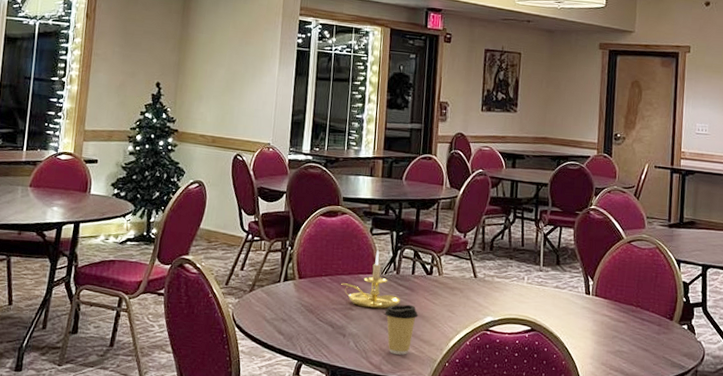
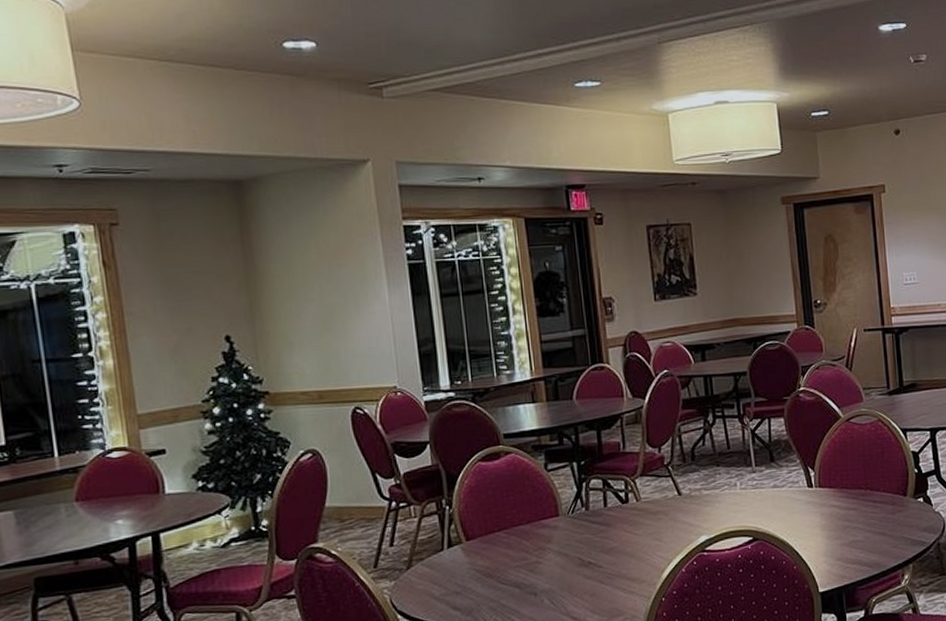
candle holder: present [341,250,401,309] -> none [520,487,596,557]
coffee cup: present [385,304,419,355] -> none [580,542,621,602]

